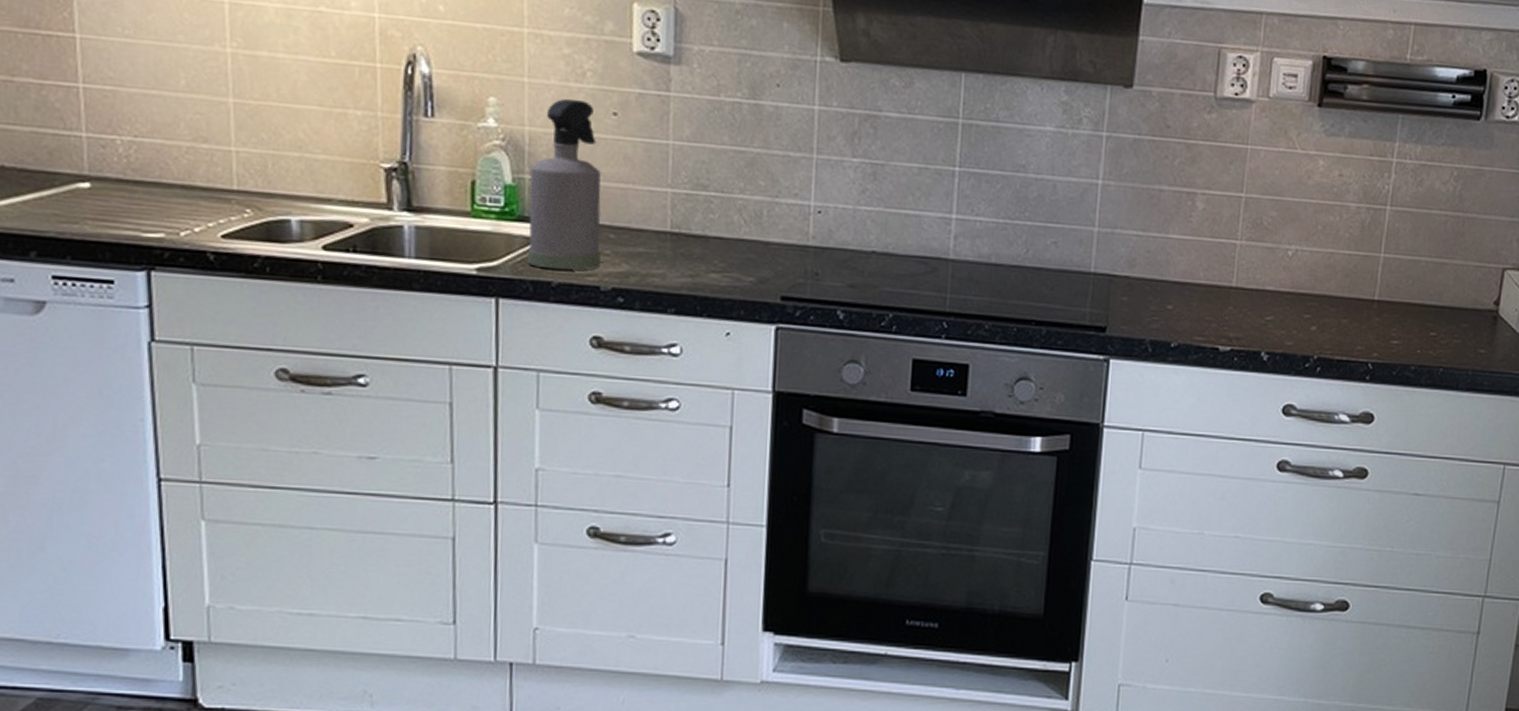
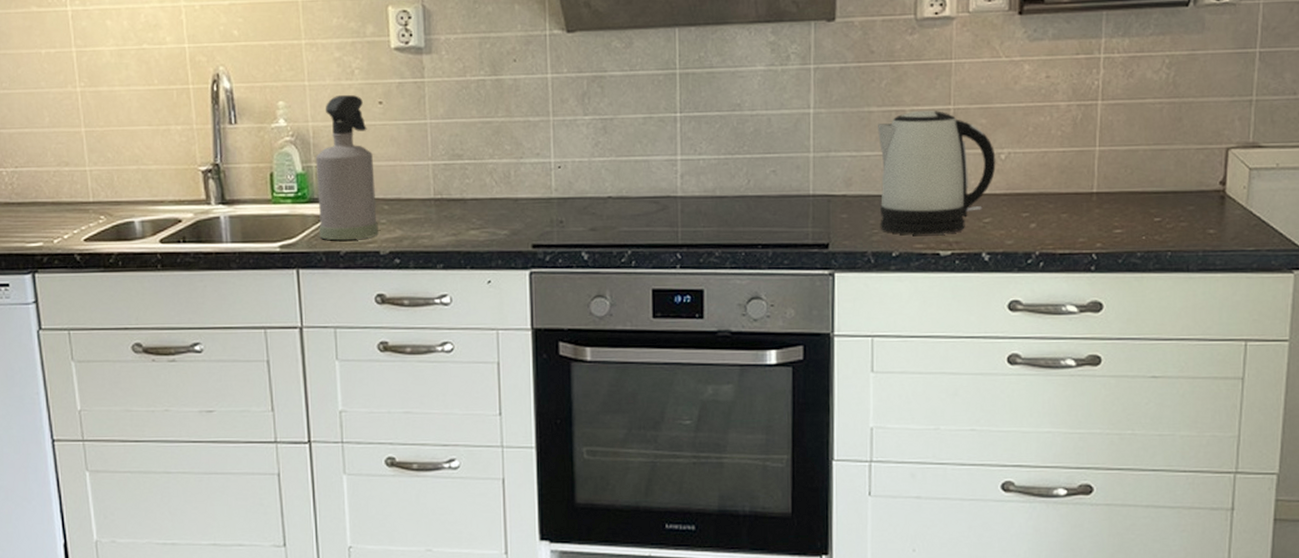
kettle: none [1160,194,1283,329] -> present [878,110,996,235]

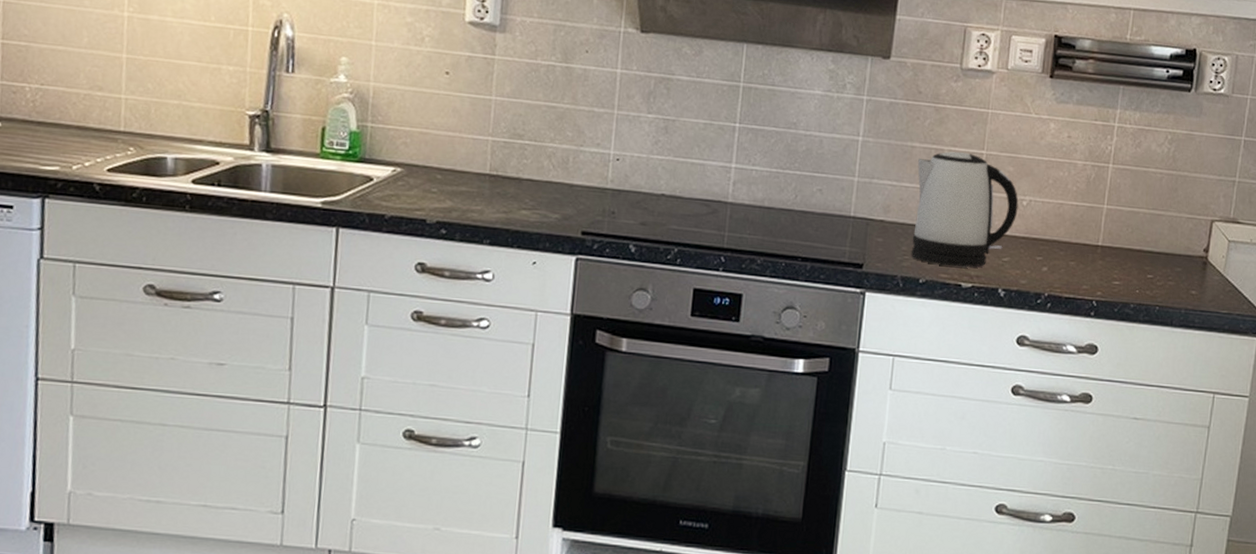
spray bottle: present [315,94,379,241] -> none [365,59,433,206]

